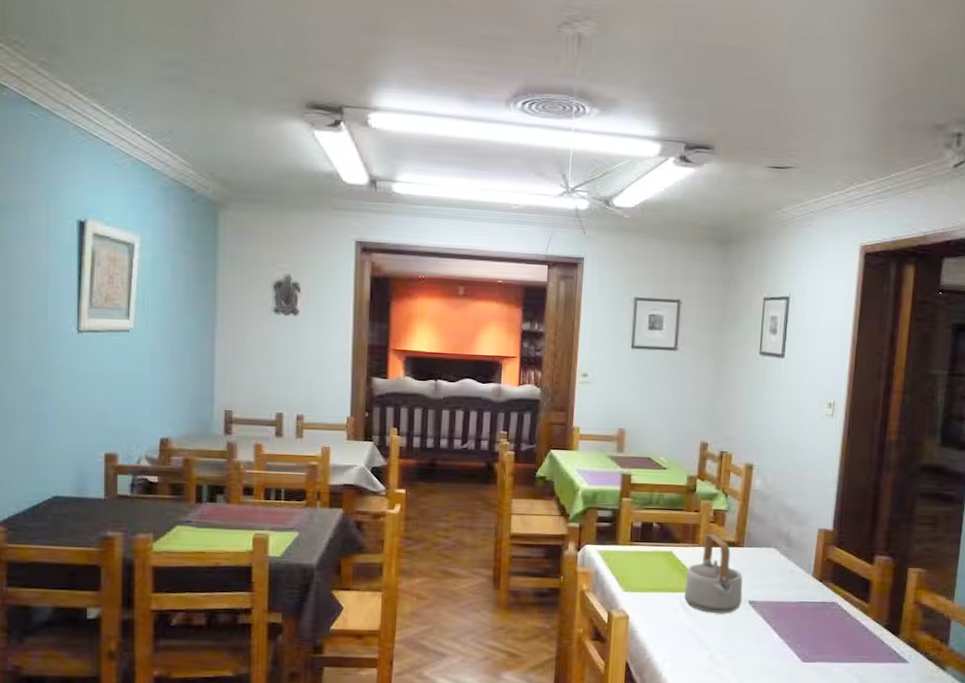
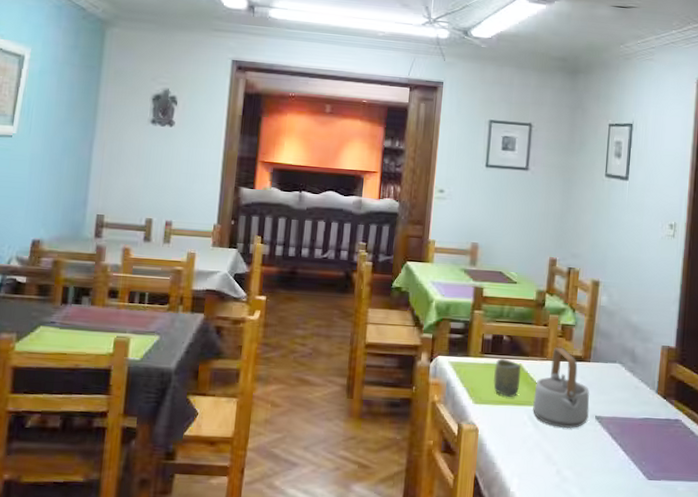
cup: none [643,546,672,584] -> present [493,359,521,397]

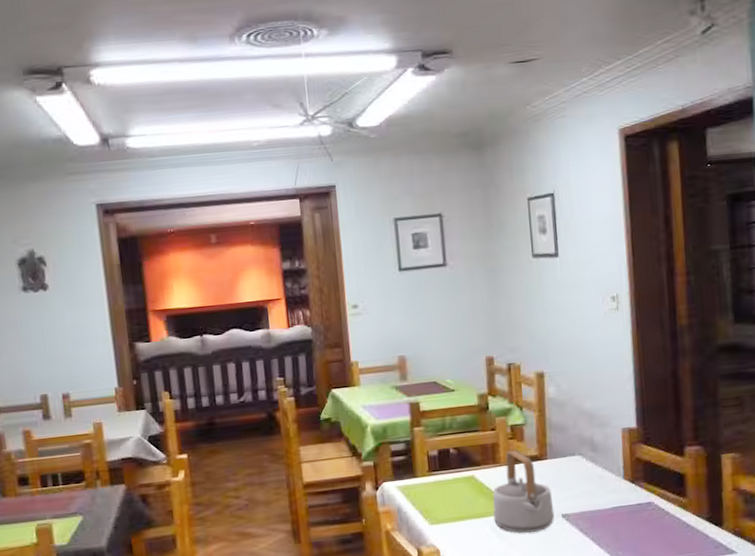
cup: present [493,359,521,397] -> none [445,472,476,512]

